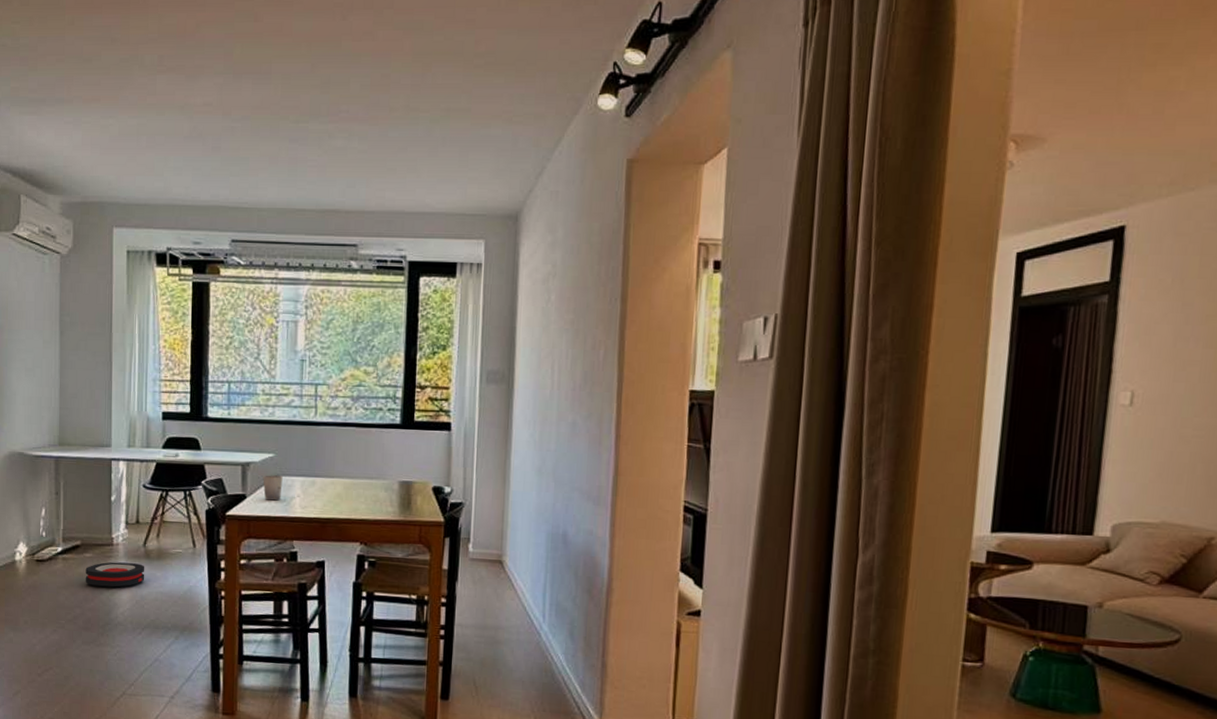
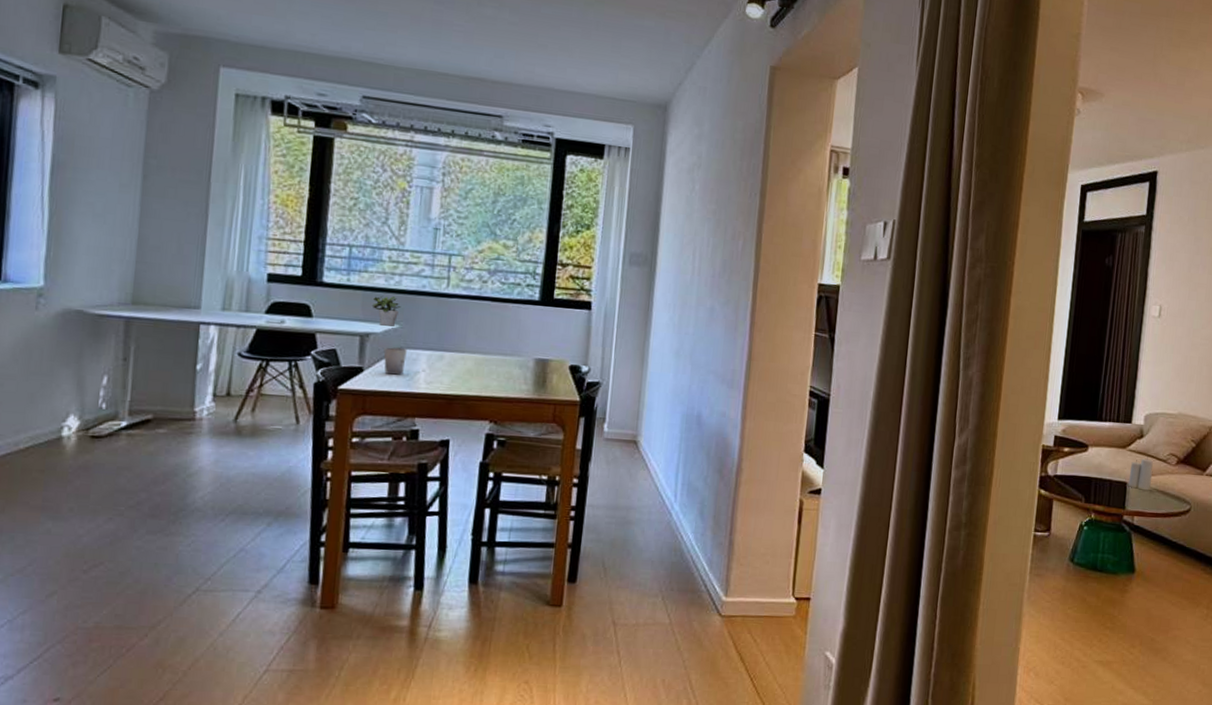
robot vacuum: present [85,562,145,588] -> none [155,439,235,469]
potted plant: none [250,427,276,455] -> present [371,295,402,327]
candle: none [1086,575,1125,616] -> present [1126,456,1153,491]

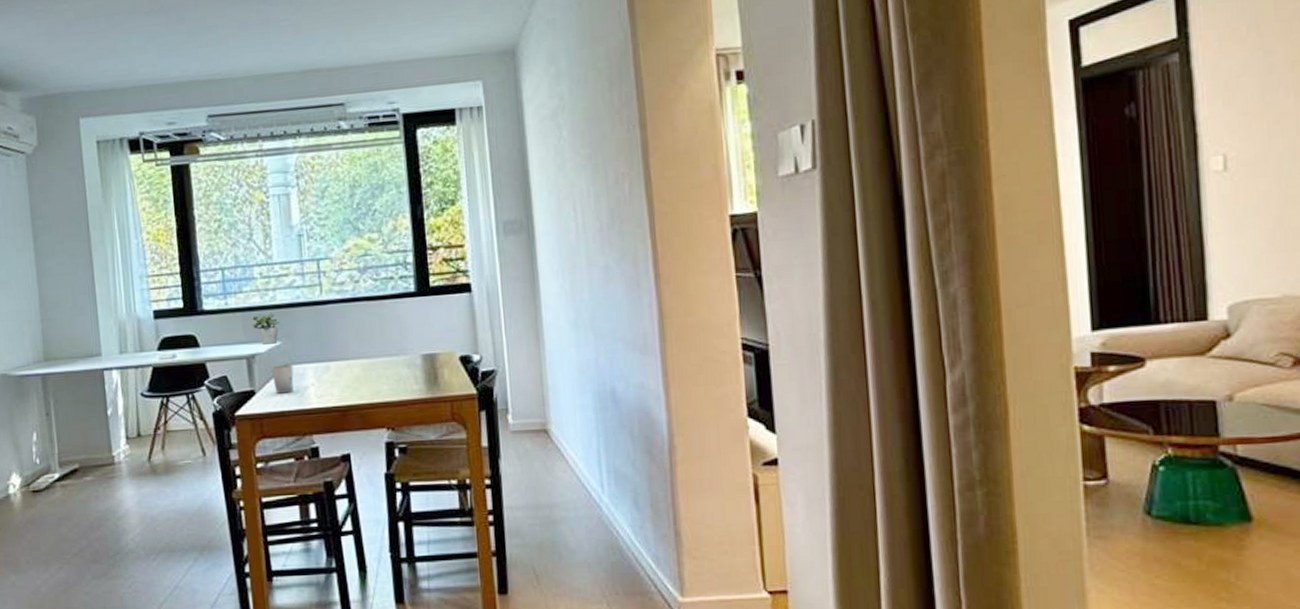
candle: present [1126,456,1153,491] -> none [1215,361,1259,409]

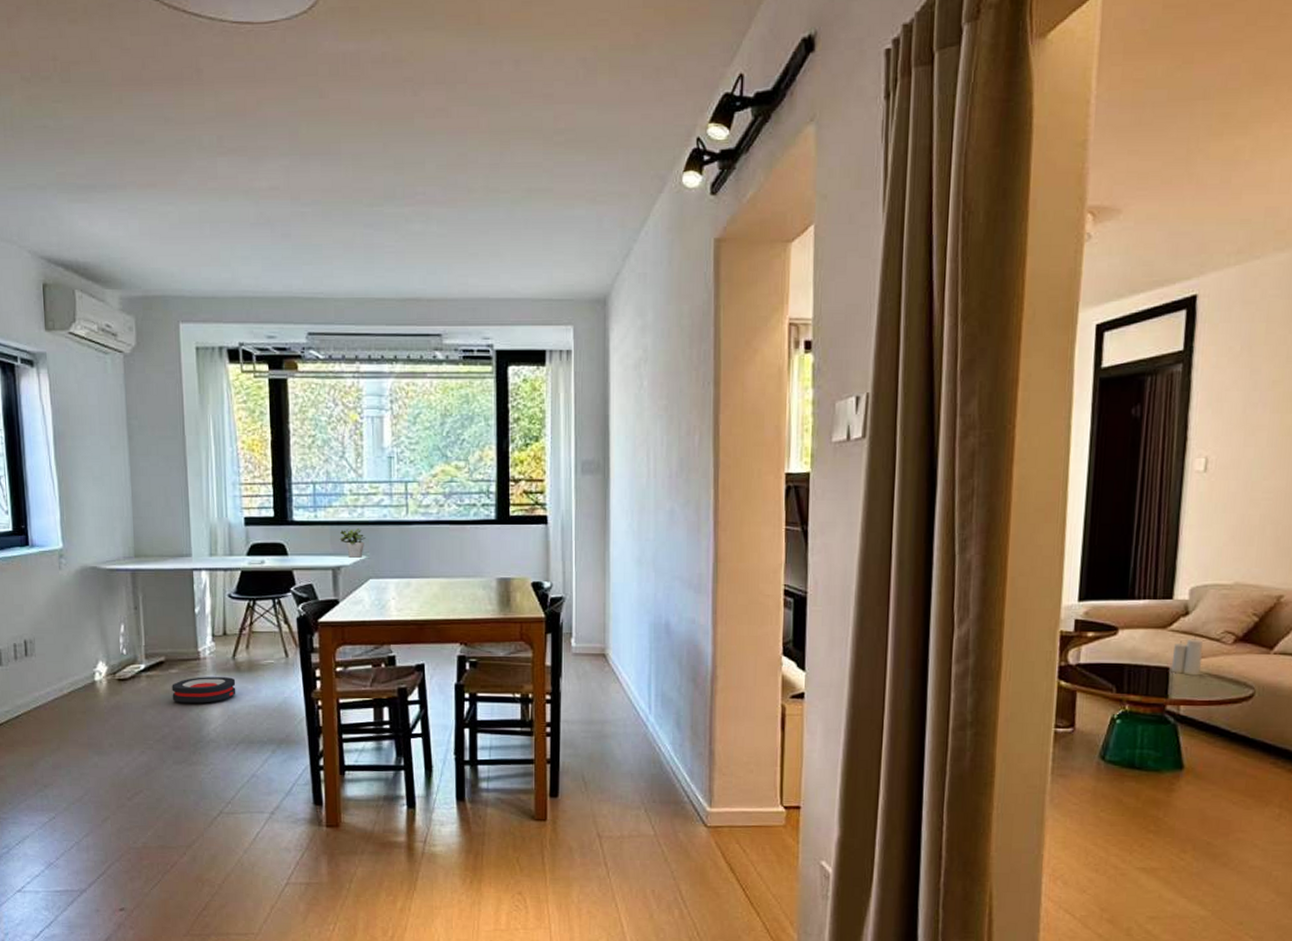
robot vacuum: none [87,481,154,512] -> present [172,677,236,703]
cup: present [271,364,294,394] -> none [355,578,376,604]
candle: none [1215,361,1259,409] -> present [1168,636,1203,676]

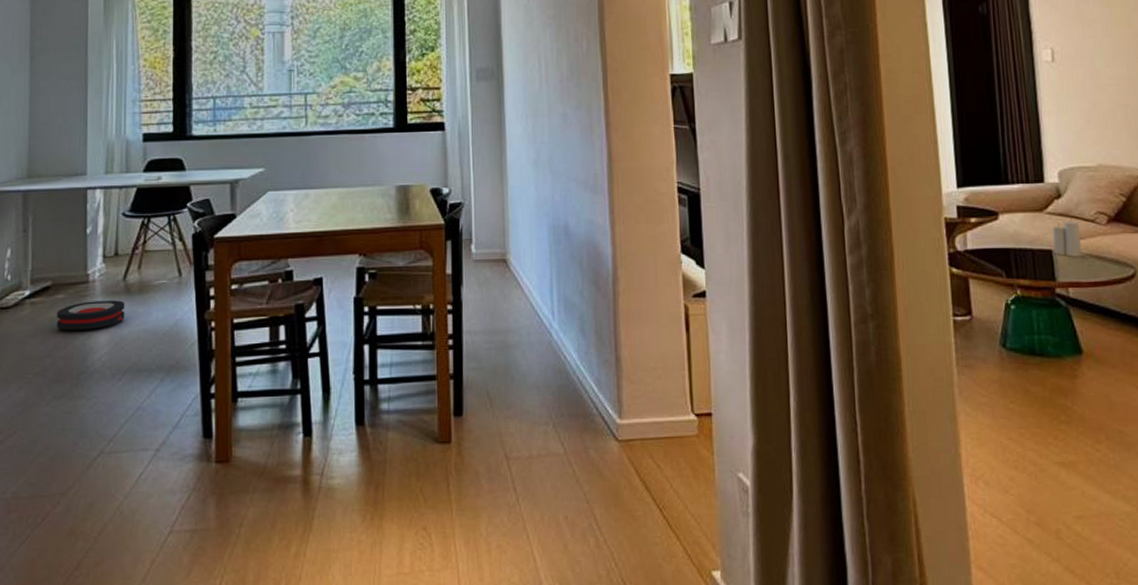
potted plant: present [339,528,367,558] -> none [238,141,266,171]

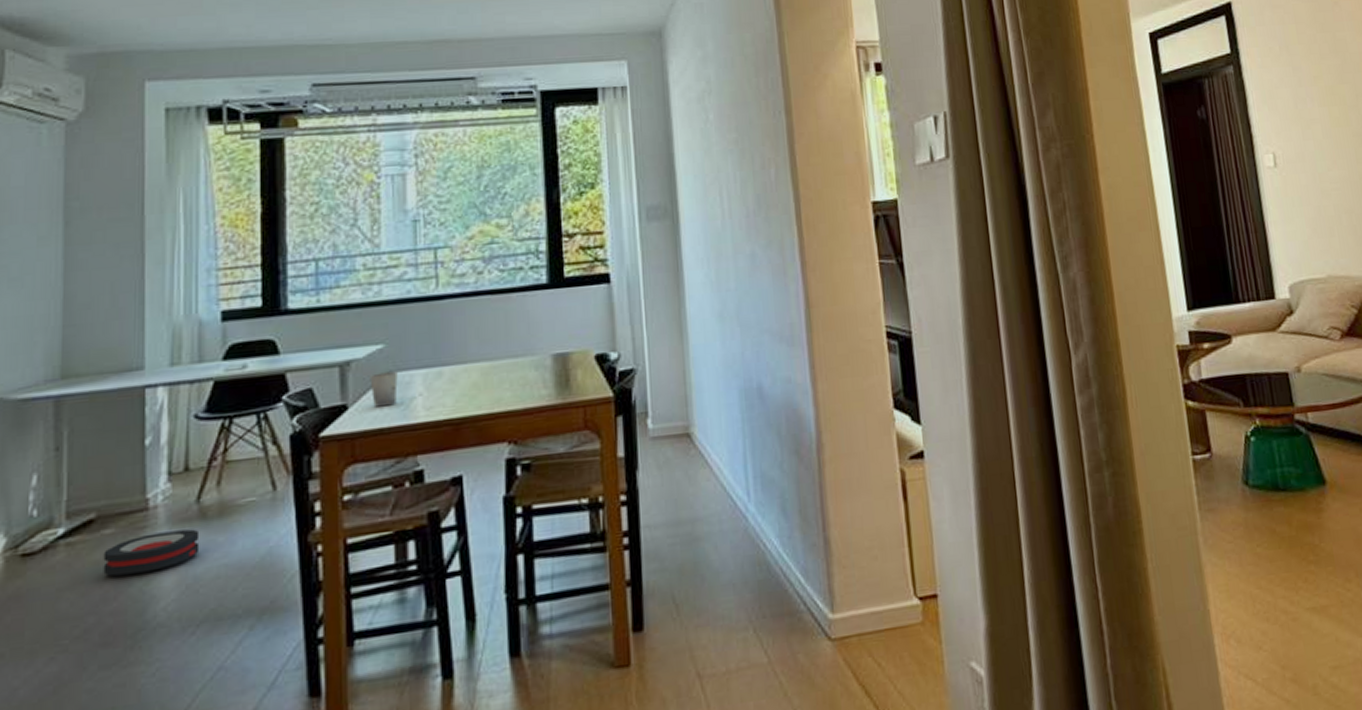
cup: none [253,190,274,218] -> present [370,371,398,407]
candle: present [1051,218,1084,257] -> none [1287,335,1321,379]

